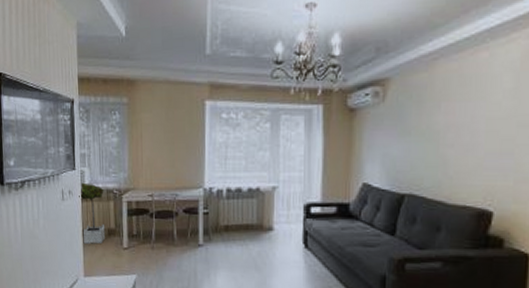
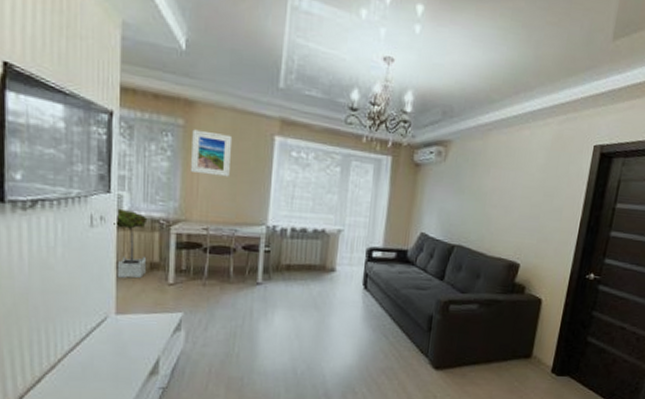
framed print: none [134,105,169,145] -> present [190,129,233,177]

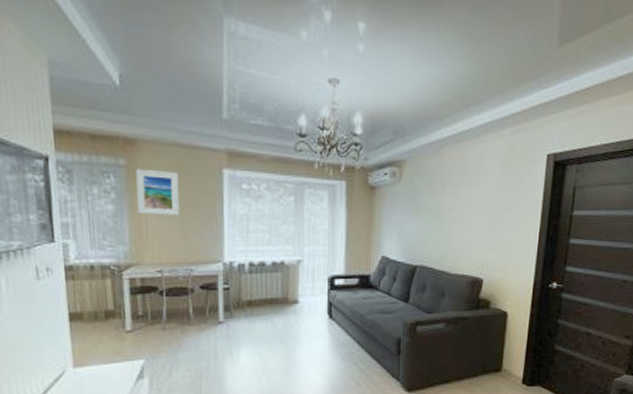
potted tree: present [114,208,148,279] -> none [61,257,102,329]

